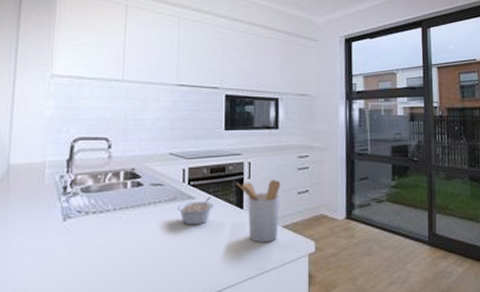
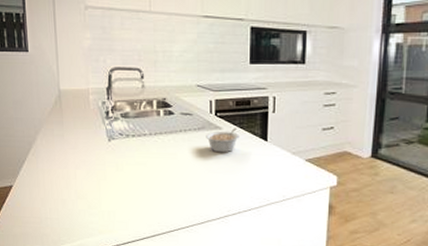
utensil holder: present [237,180,281,243] -> none [261,115,306,174]

